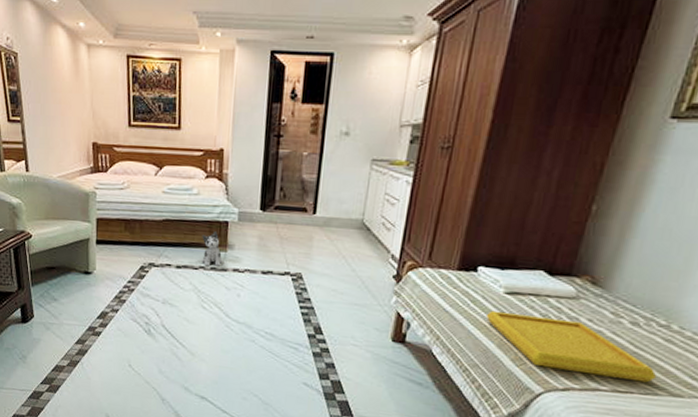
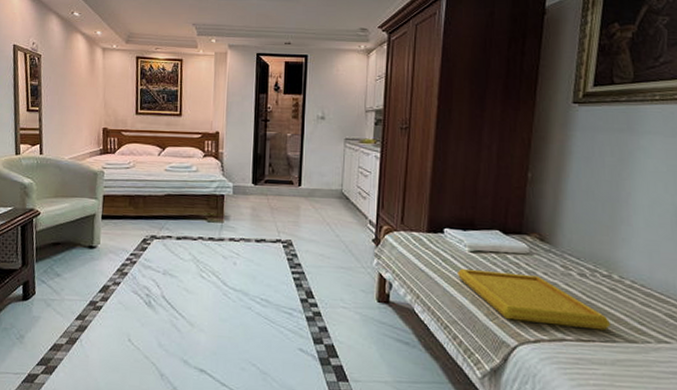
plush toy: present [201,231,223,267] -> none [200,204,220,237]

